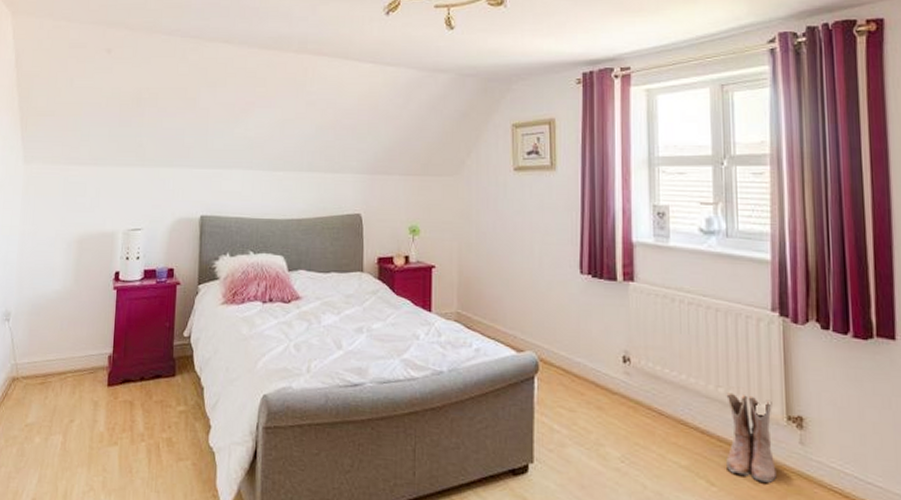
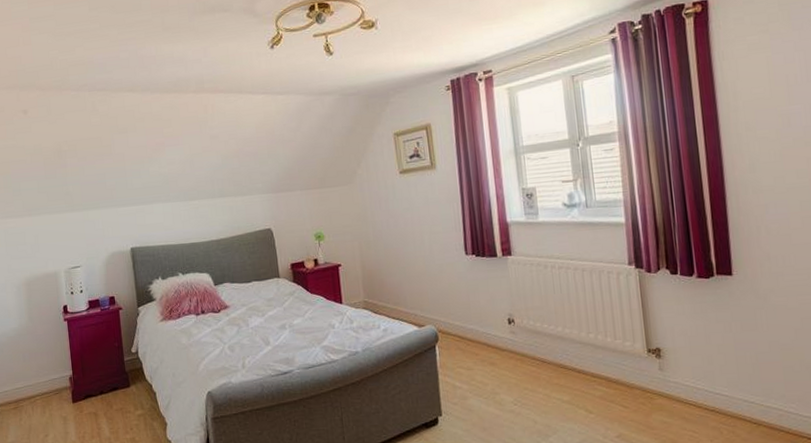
boots: present [726,392,777,483] -> none [596,336,642,405]

